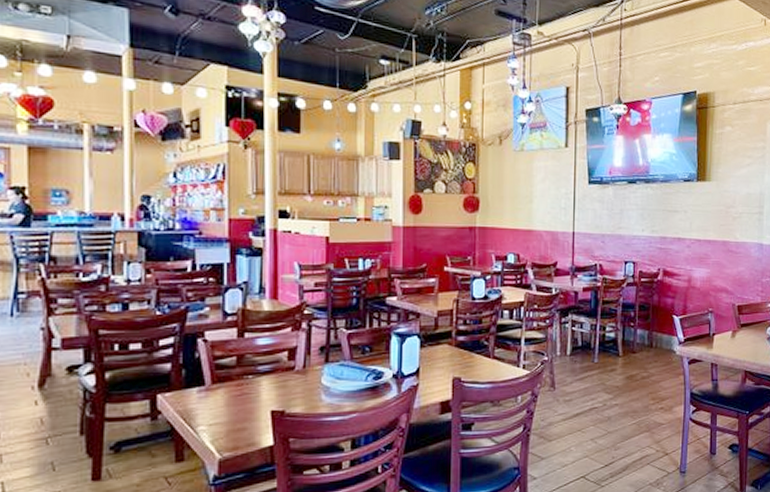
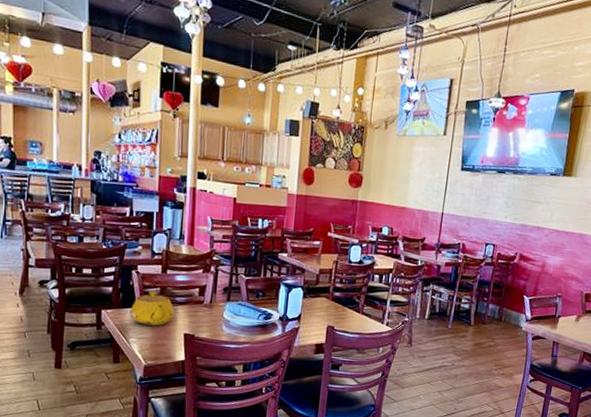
teapot: none [196,361,257,407] -> present [129,290,175,326]

